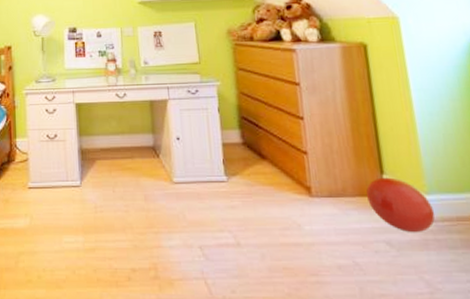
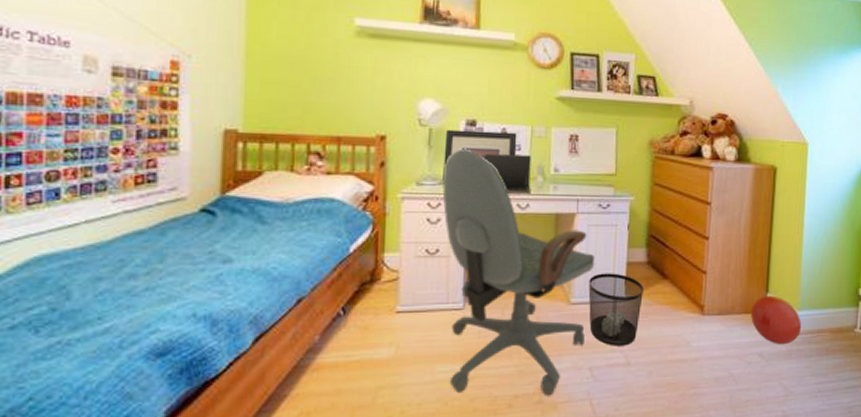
picture frame: none [54,34,111,81] -> present [442,129,517,184]
office chair: none [55,51,192,272] -> present [442,148,595,396]
laptop computer: none [85,52,128,85] -> present [484,154,533,194]
waste bin: none [188,154,244,226] -> present [588,273,644,346]

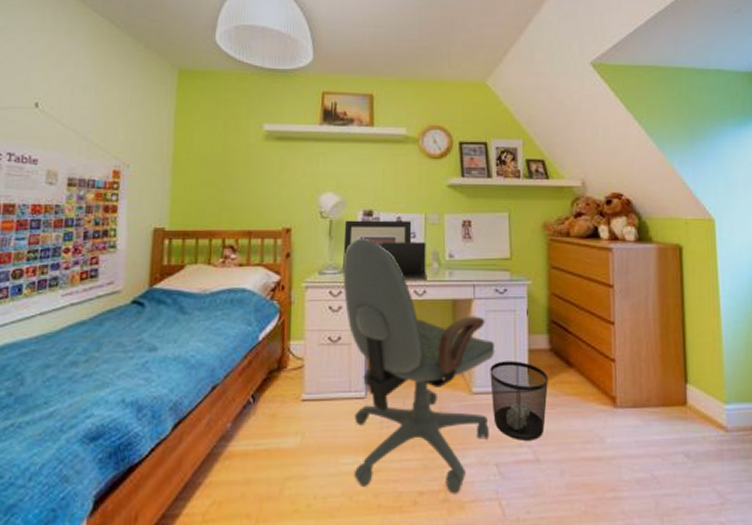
ball: present [750,295,802,345] -> none [669,386,732,444]

